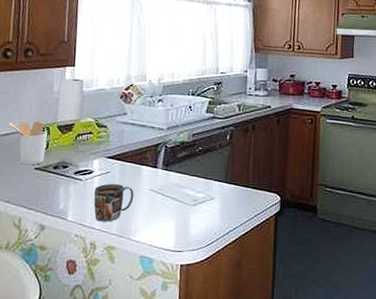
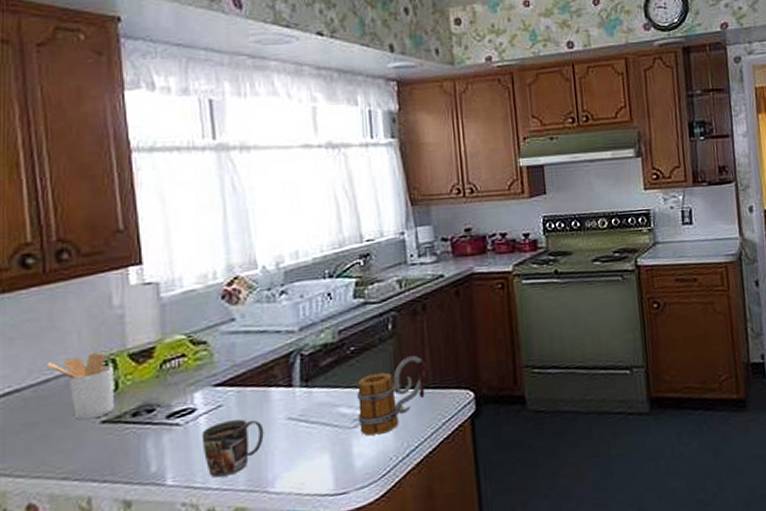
mug: none [197,161,249,214] -> present [356,355,427,436]

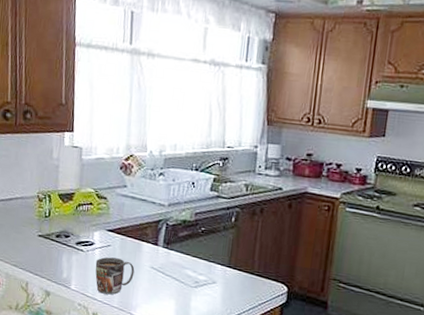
utensil holder: present [47,353,114,421] -> none [12,187,49,232]
mug: present [356,355,427,436] -> none [198,246,255,298]

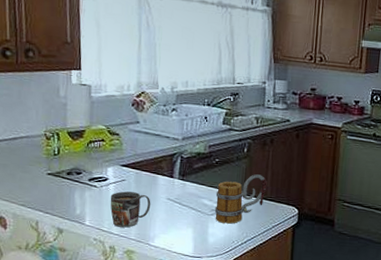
mug: none [198,246,255,298] -> present [214,174,267,224]

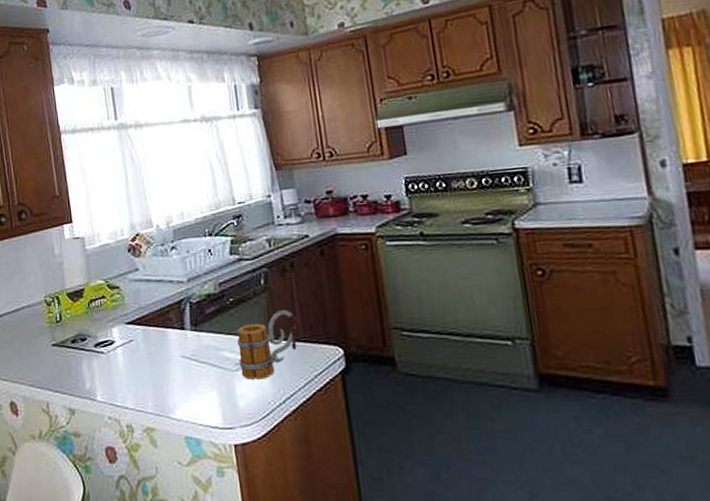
mug: present [110,191,151,228] -> none [119,353,165,400]

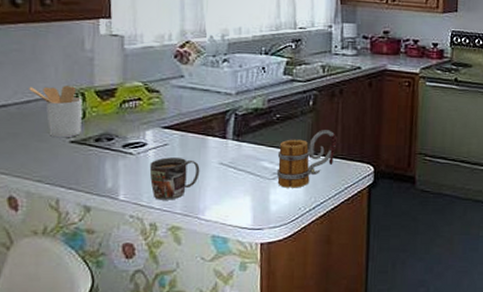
utensil holder: none [16,291,60,342] -> present [29,86,82,138]
mug: none [119,353,165,400] -> present [149,157,200,200]

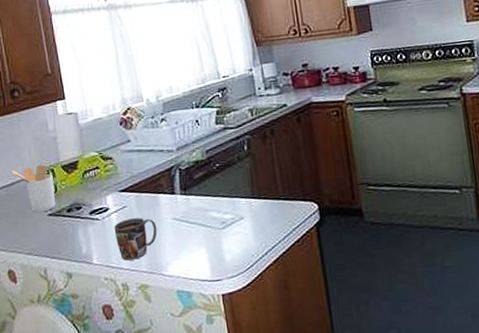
mug: present [276,130,337,188] -> none [223,172,278,236]

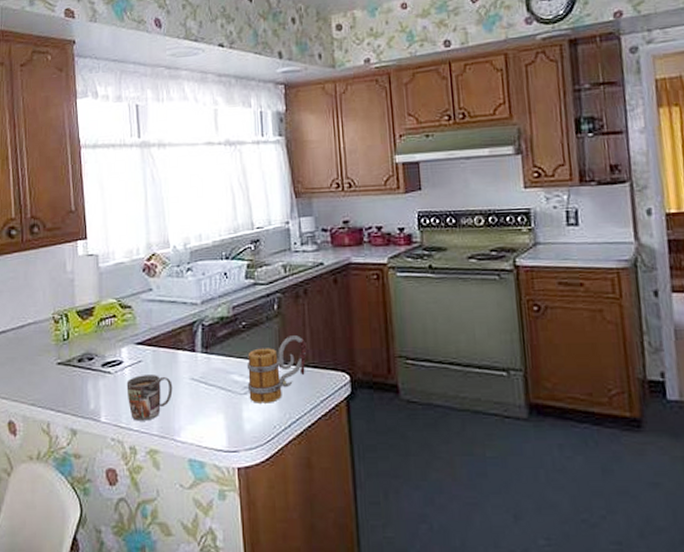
utensil holder: present [11,164,56,213] -> none [23,308,66,360]
mug: none [223,172,278,236] -> present [246,335,307,403]

